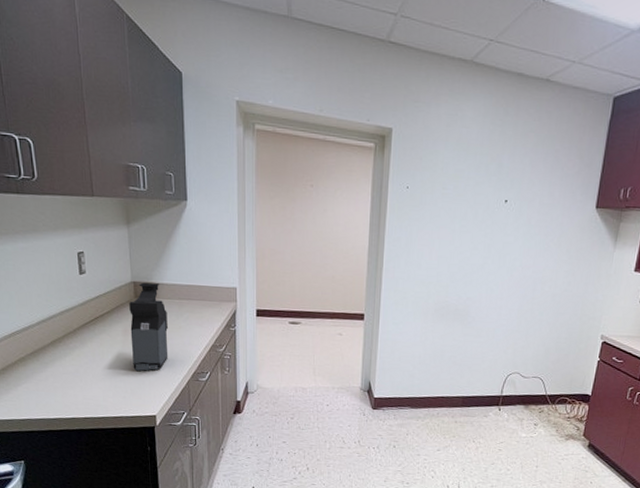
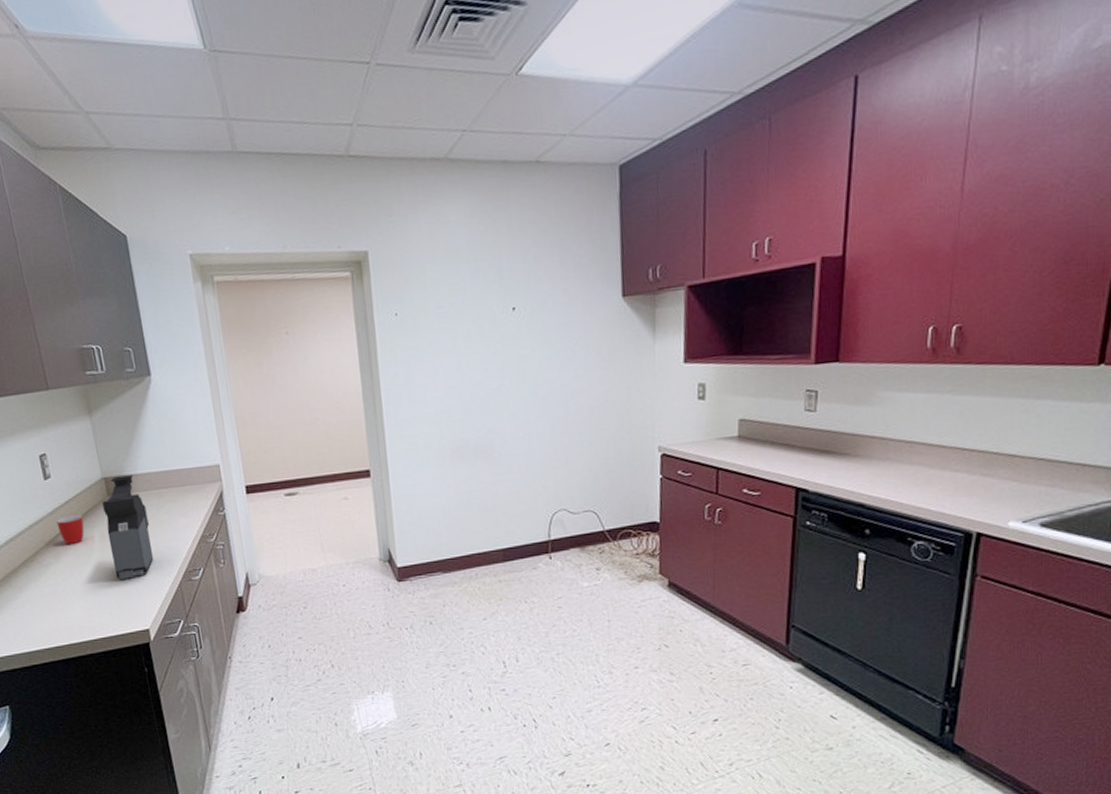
mug: none [86,309,110,335] -> present [56,515,85,545]

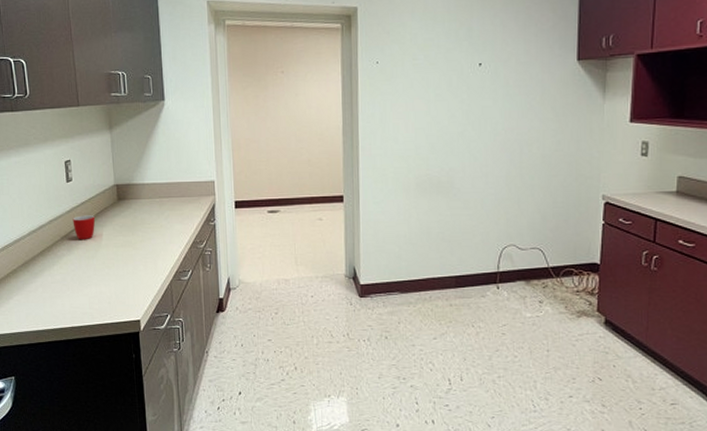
coffee maker: present [102,475,154,580] -> none [113,184,151,274]

